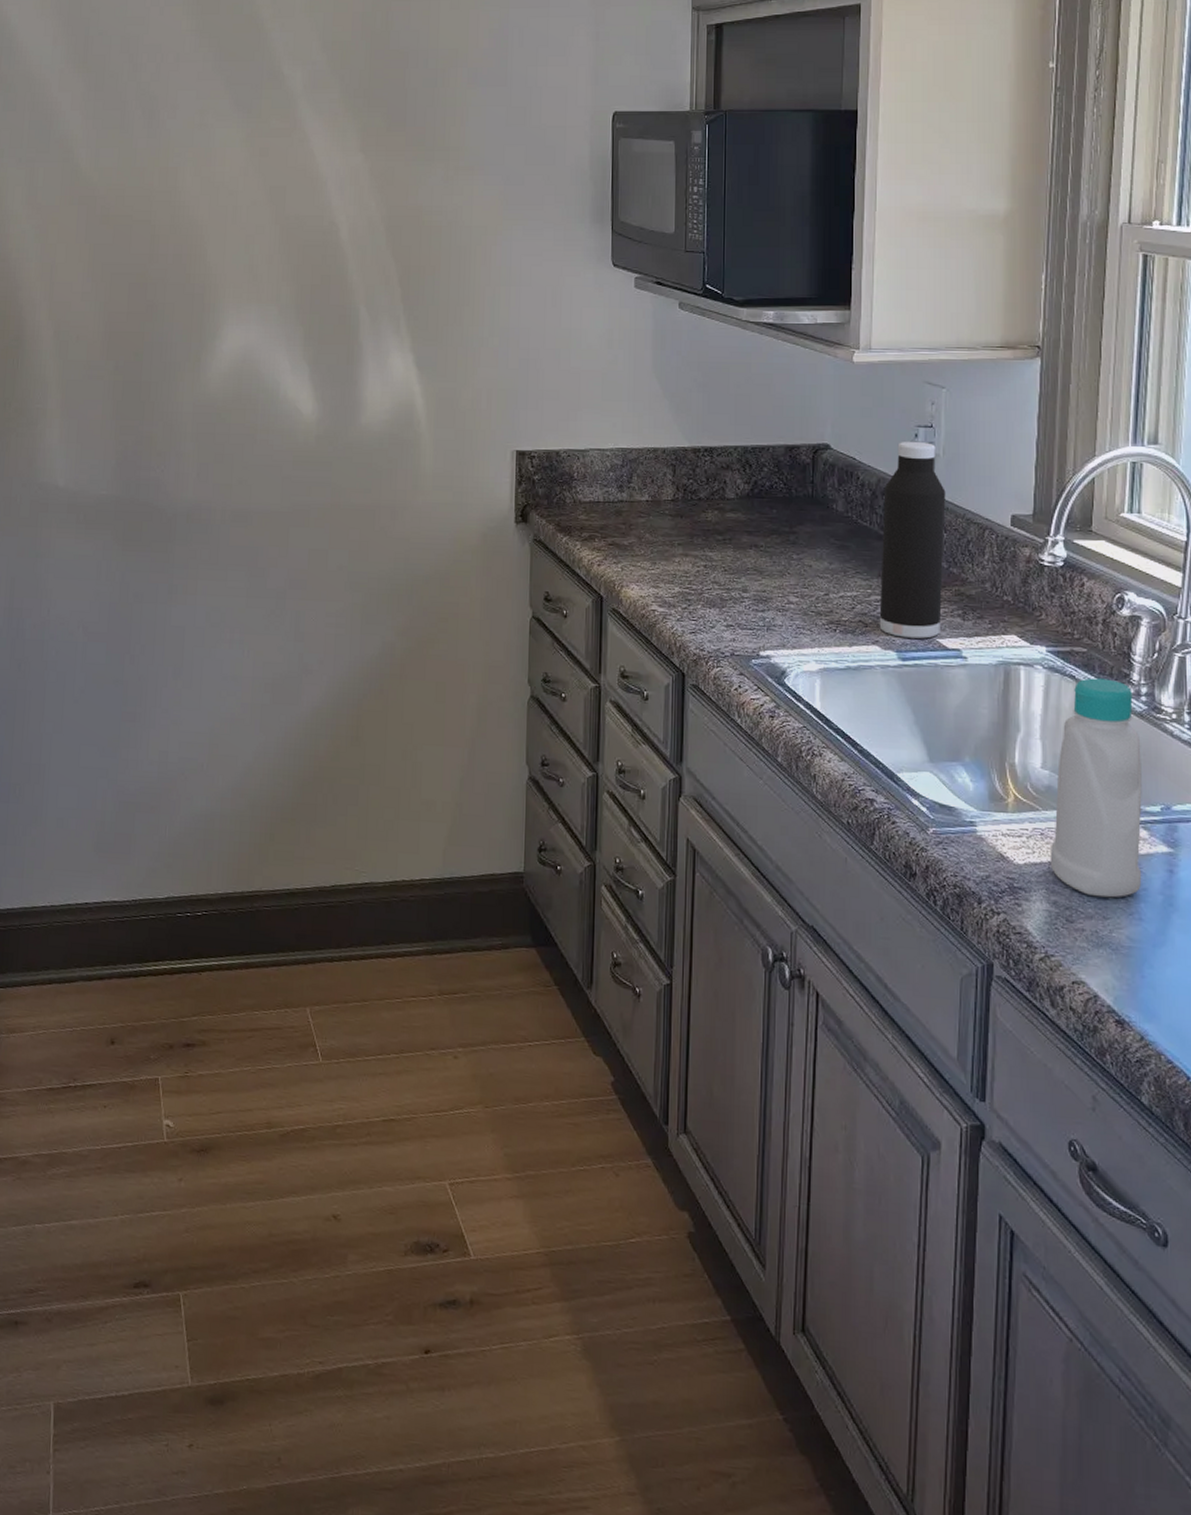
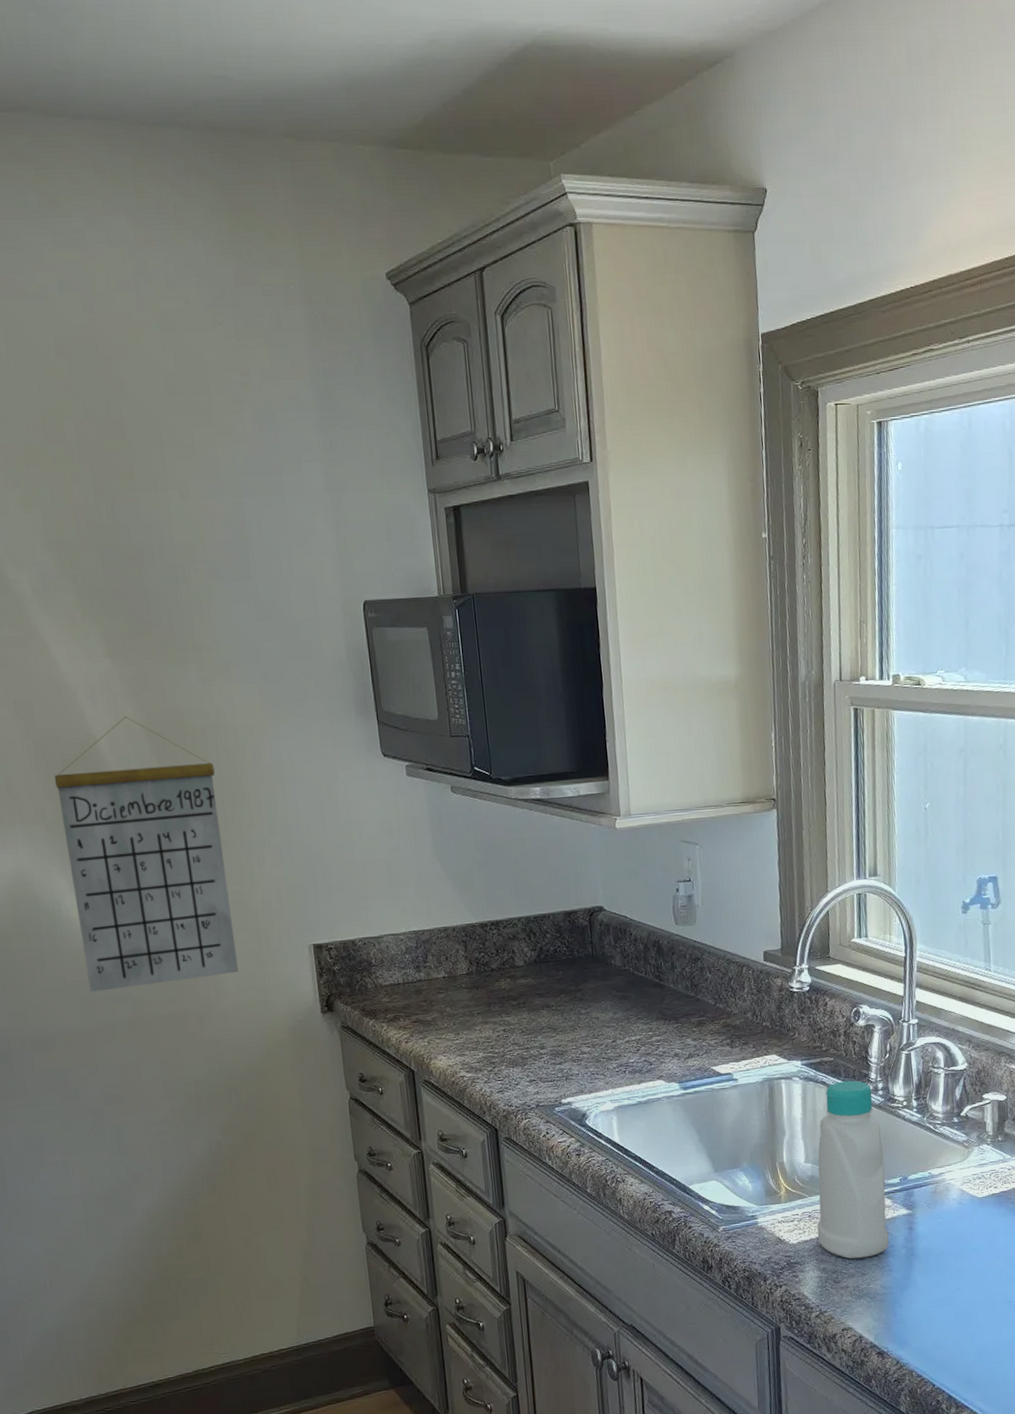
calendar: none [293,208,444,474] -> present [54,716,238,992]
water bottle: present [879,441,946,639] -> none [655,895,714,1070]

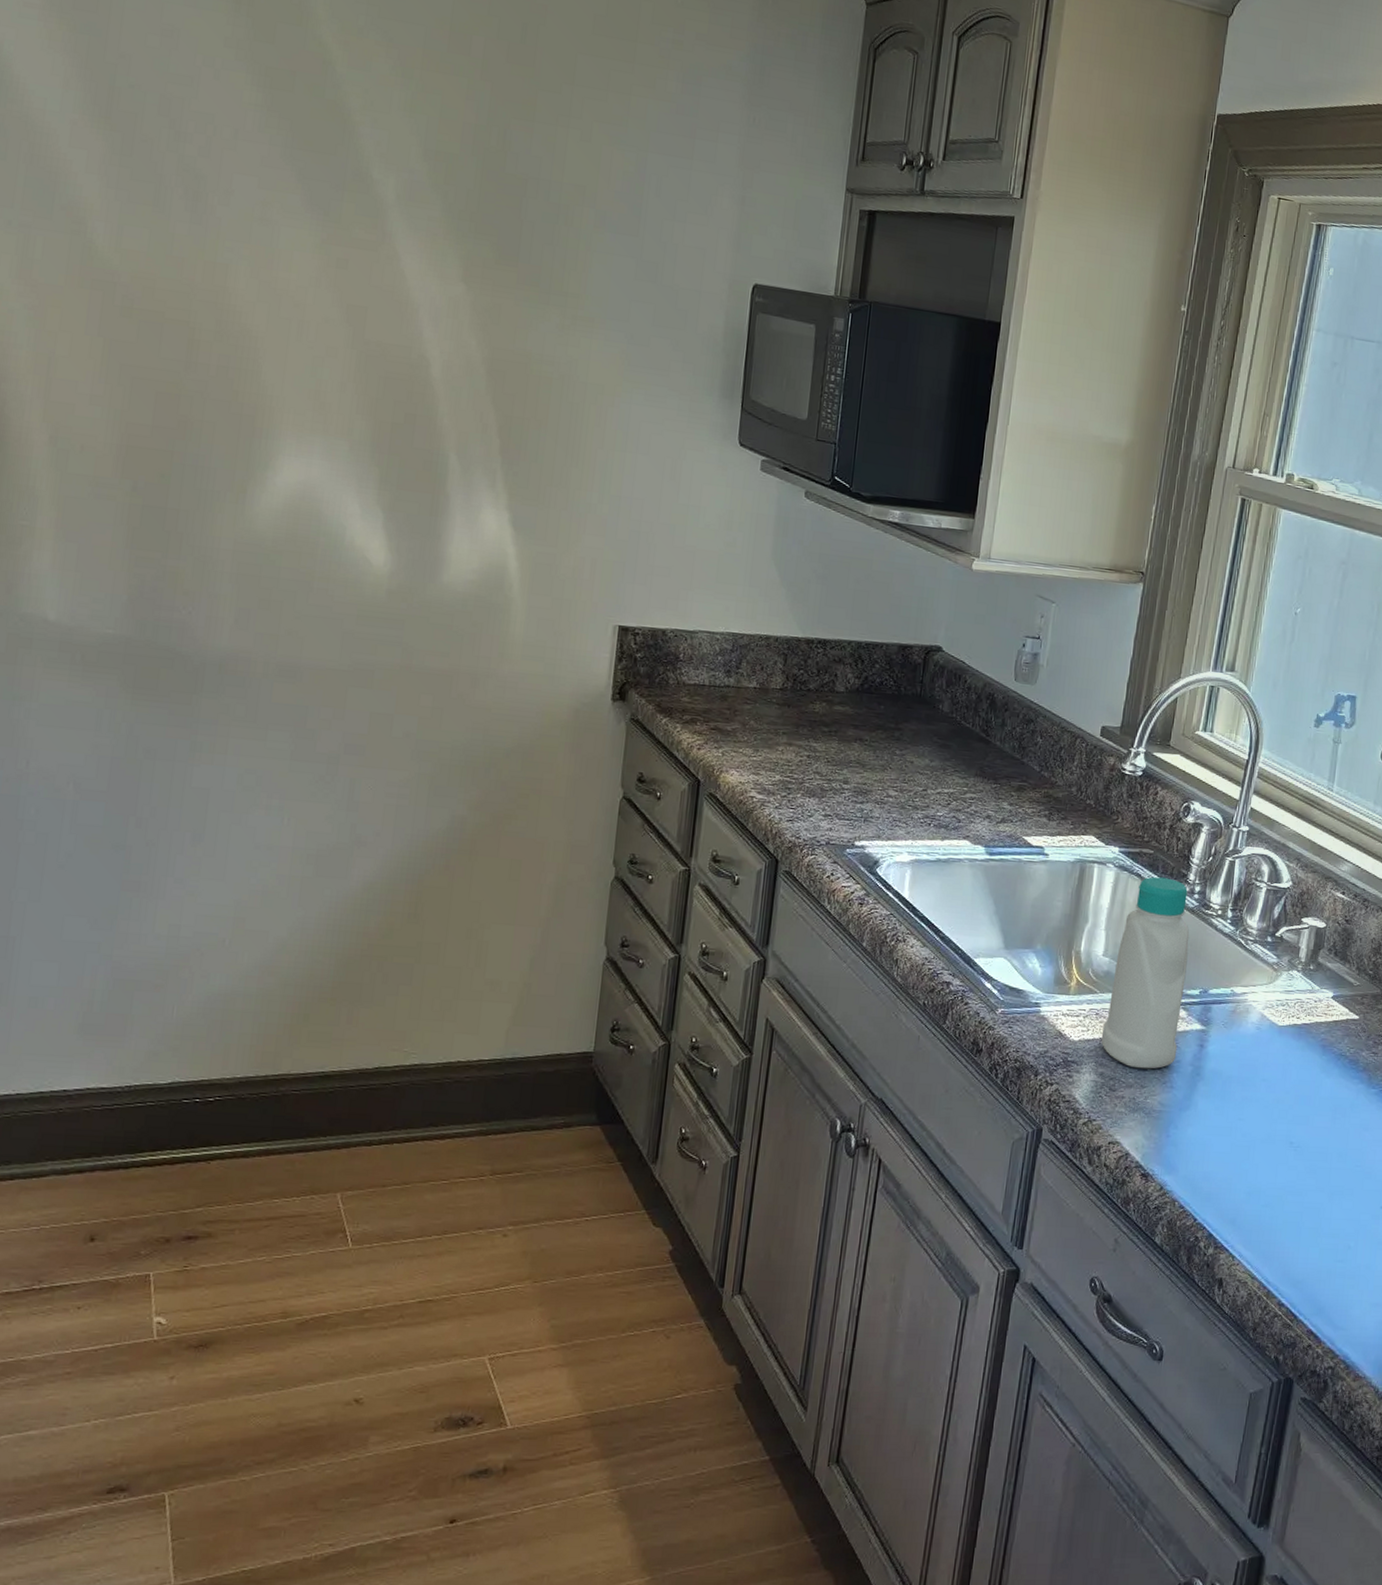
calendar: present [54,716,238,992] -> none [357,346,553,640]

